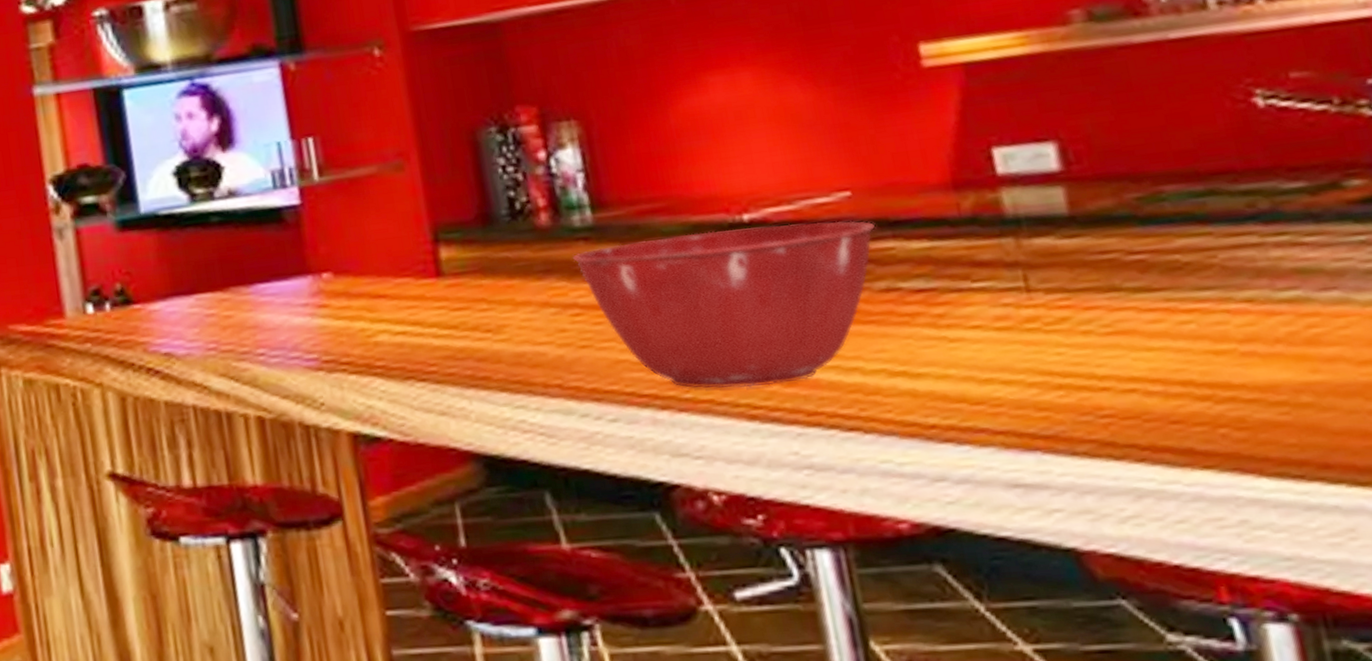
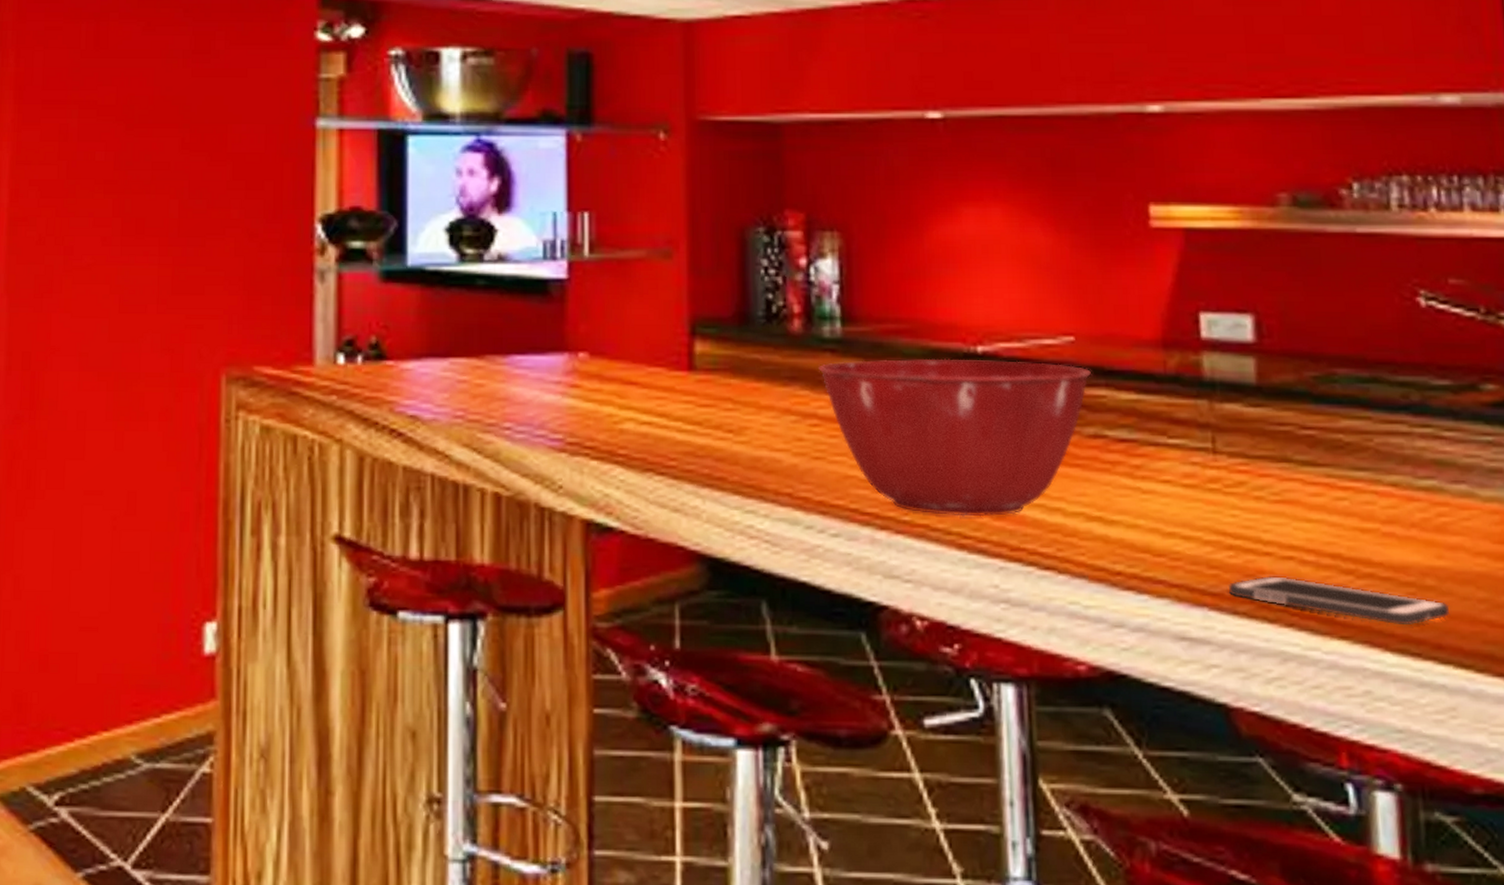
cell phone: none [1063,410,1336,449] -> present [1229,576,1450,626]

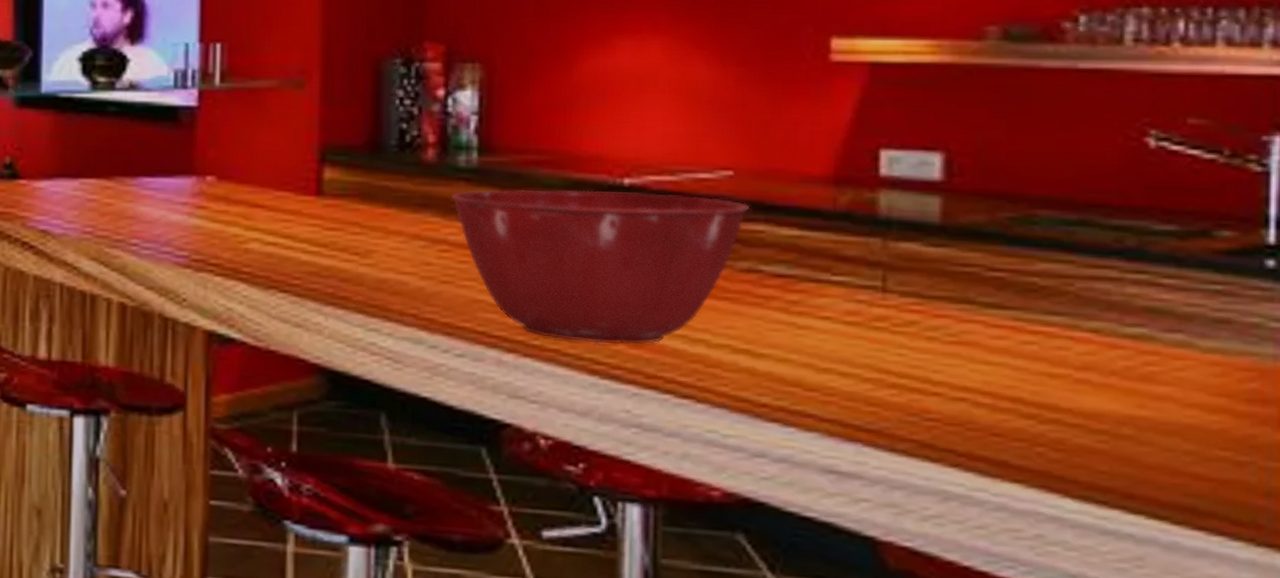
cell phone: present [1229,576,1450,626] -> none [888,416,1148,474]

